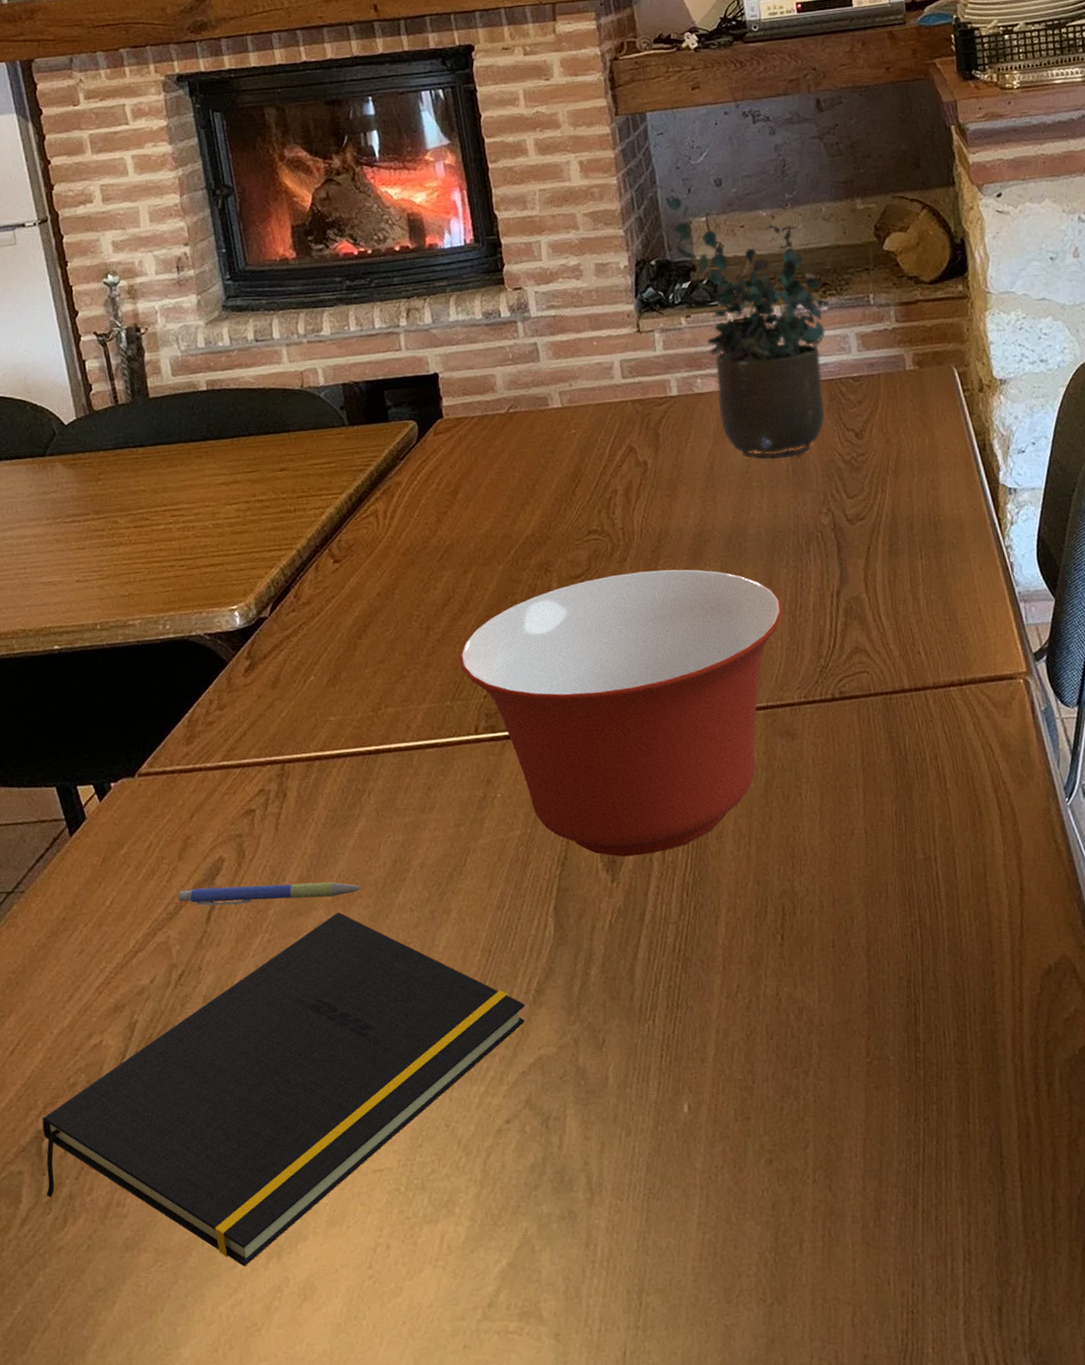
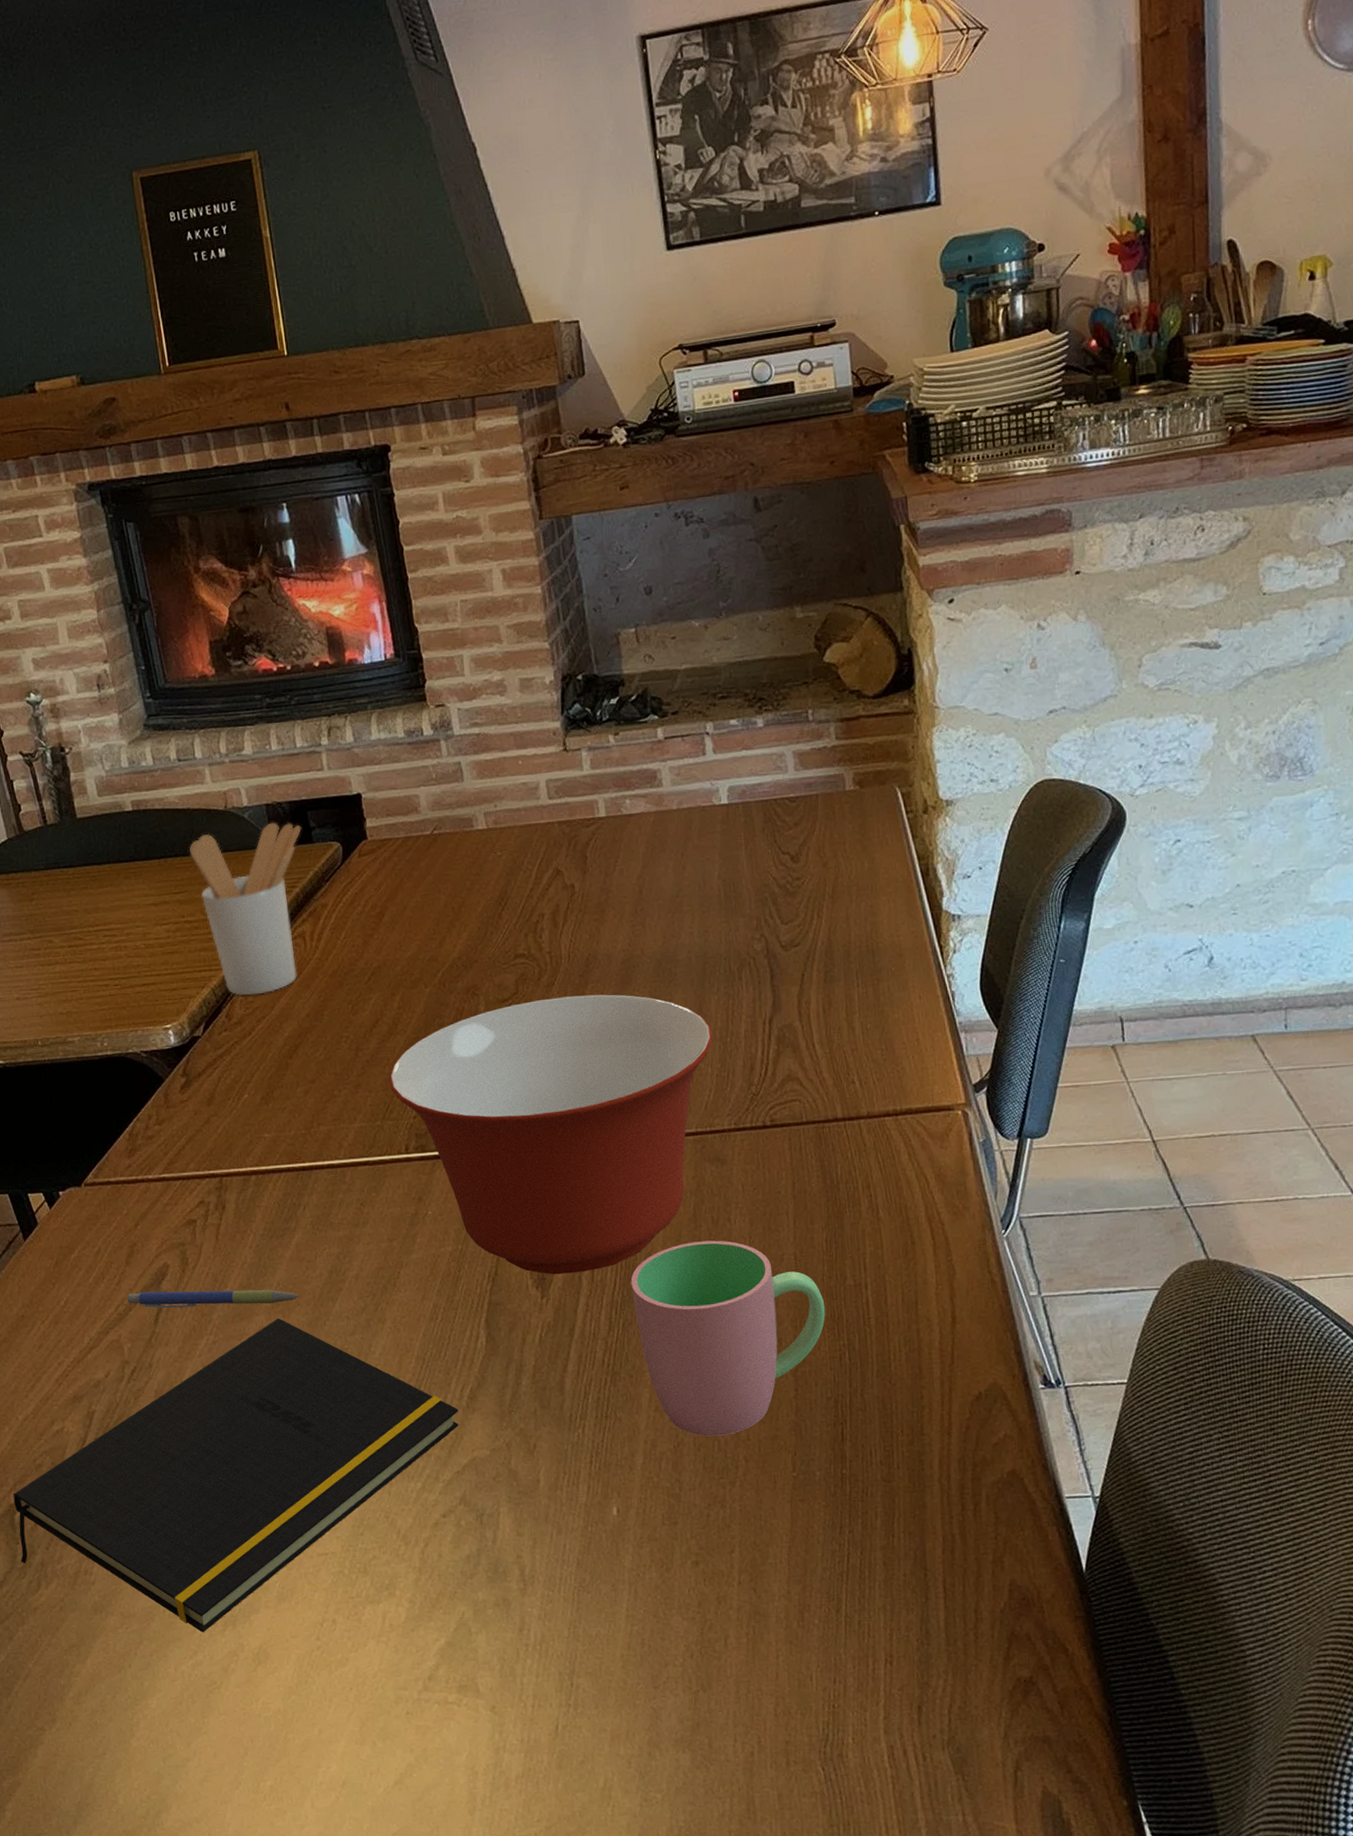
utensil holder: none [264,401,378,575] -> present [189,822,302,996]
potted plant: present [665,196,830,460] -> none [592,606,766,884]
cup: none [702,816,897,1023] -> present [631,1240,826,1437]

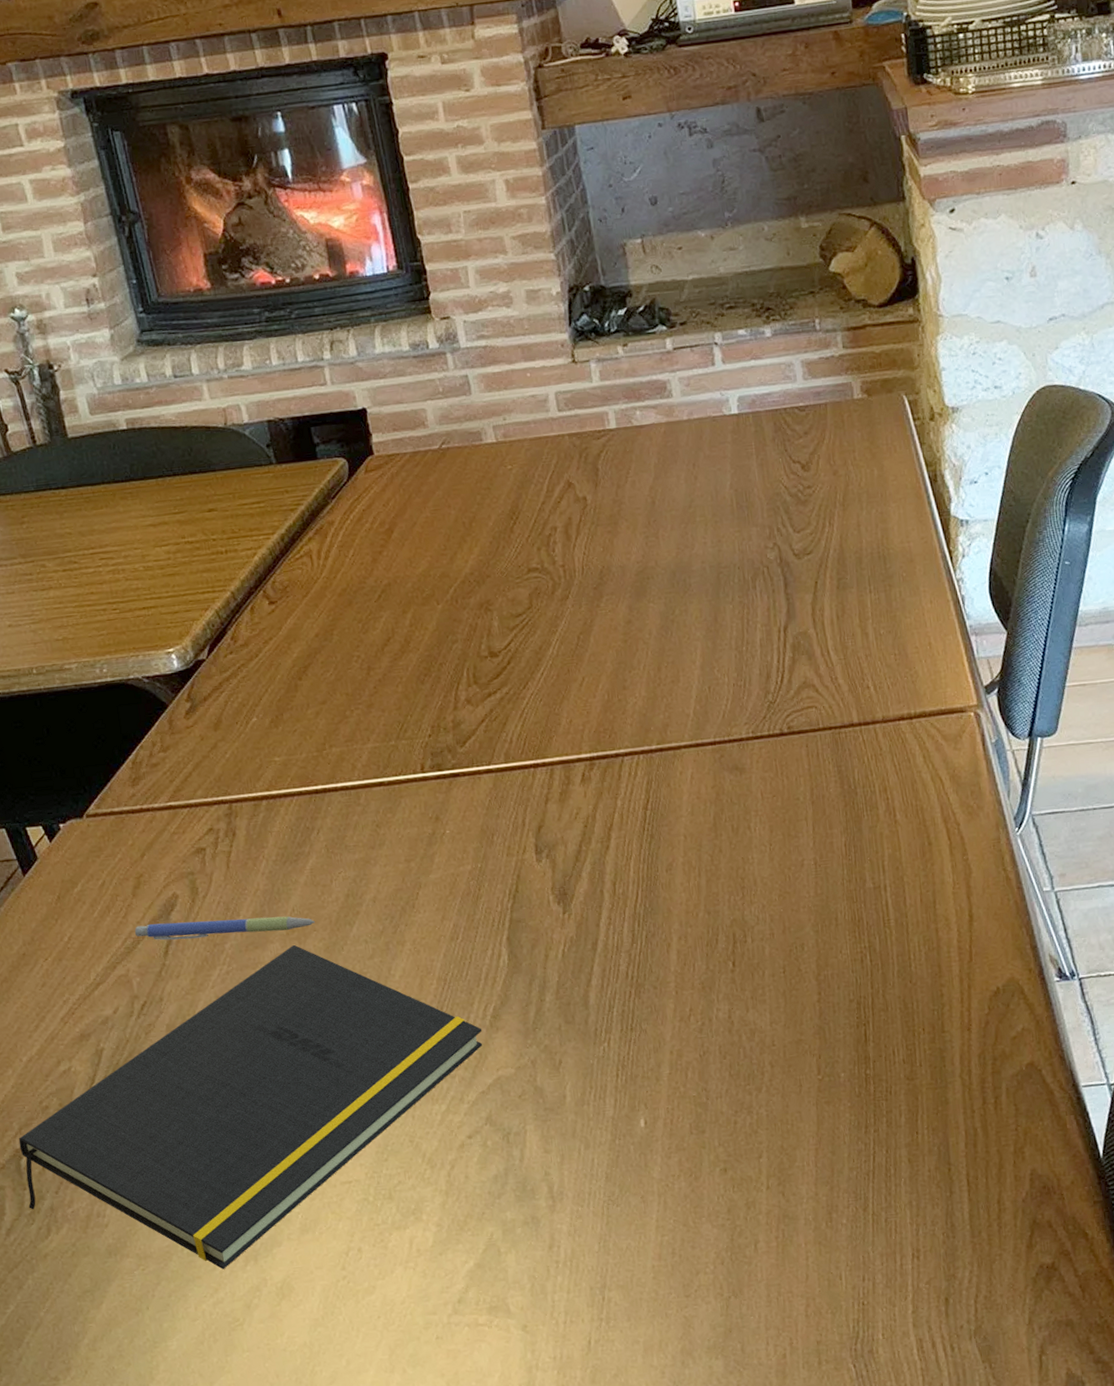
utensil holder: present [189,822,302,996] -> none [188,438,305,617]
mixing bowl: present [389,994,713,1275] -> none [402,606,729,890]
cup: present [631,1240,826,1437] -> none [652,848,846,1044]

